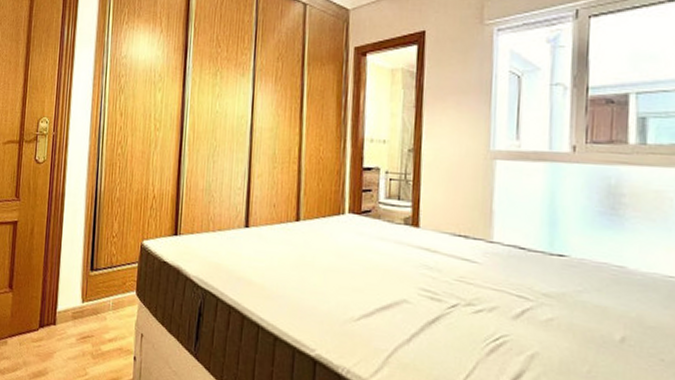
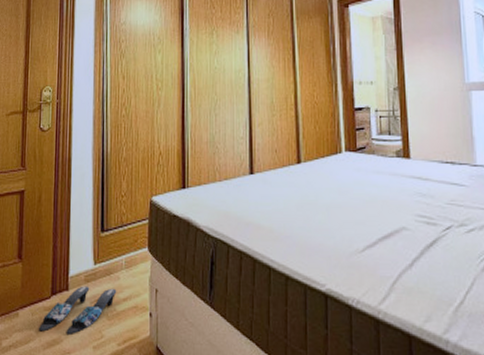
slippers: none [26,322,103,369] -> present [39,286,117,336]

